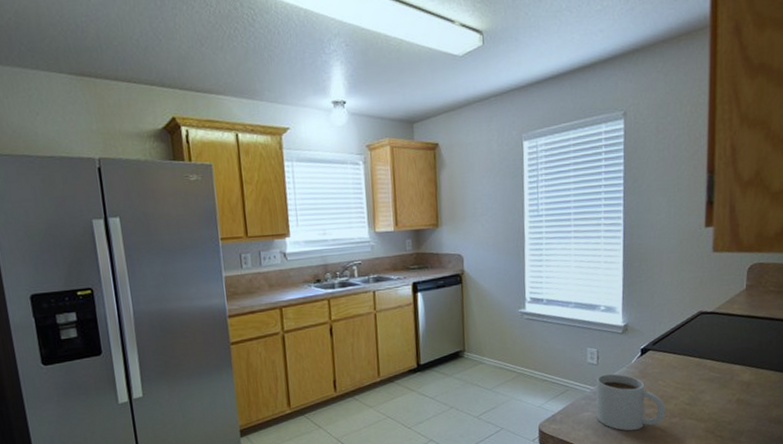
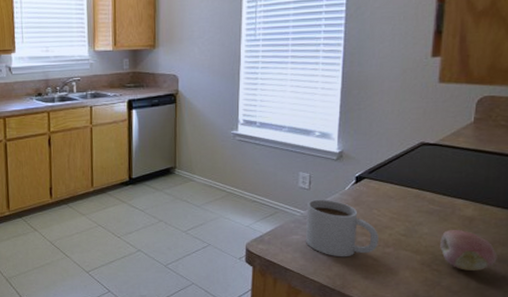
fruit: none [722,394,773,435] -> present [440,229,497,270]

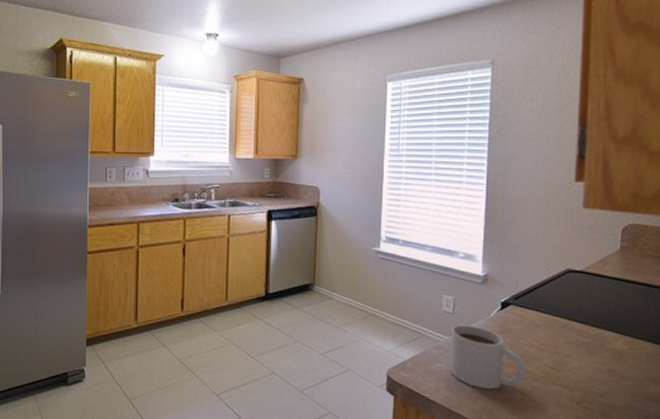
fruit: present [440,229,497,270] -> none [590,363,650,410]

